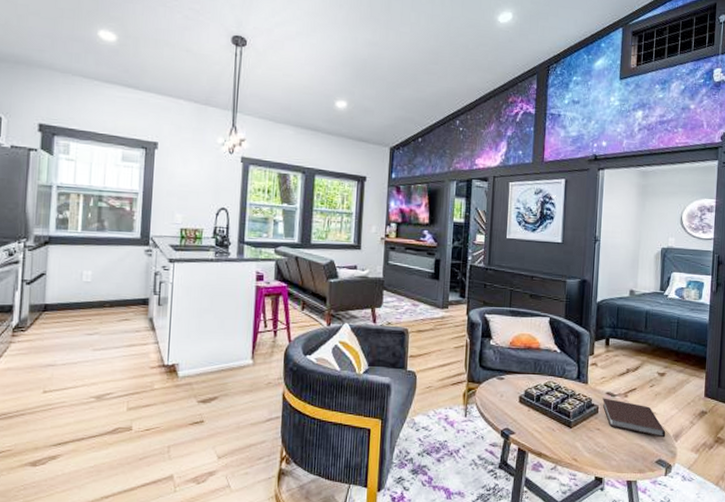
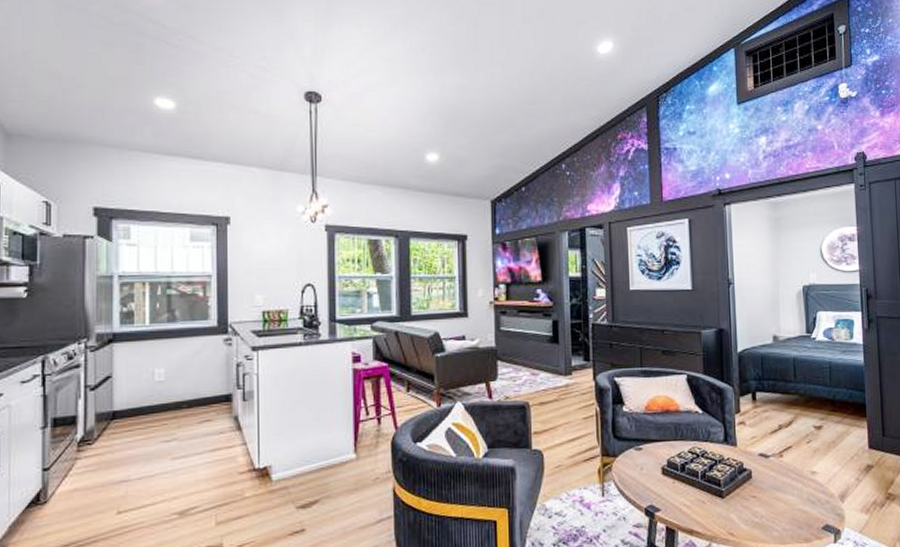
notebook: present [602,398,666,438] -> none [755,460,830,500]

